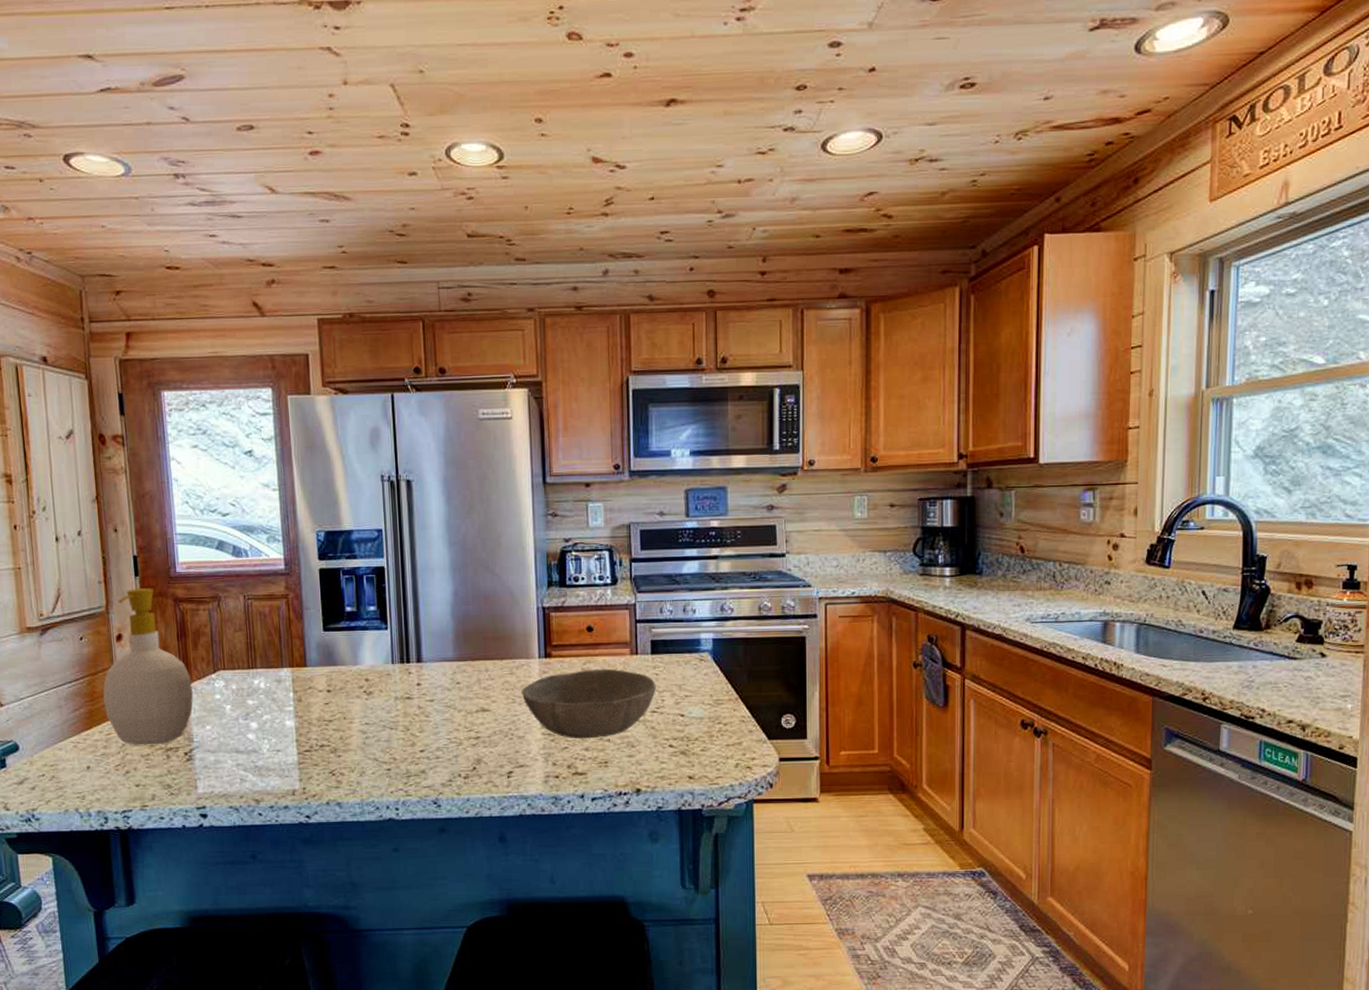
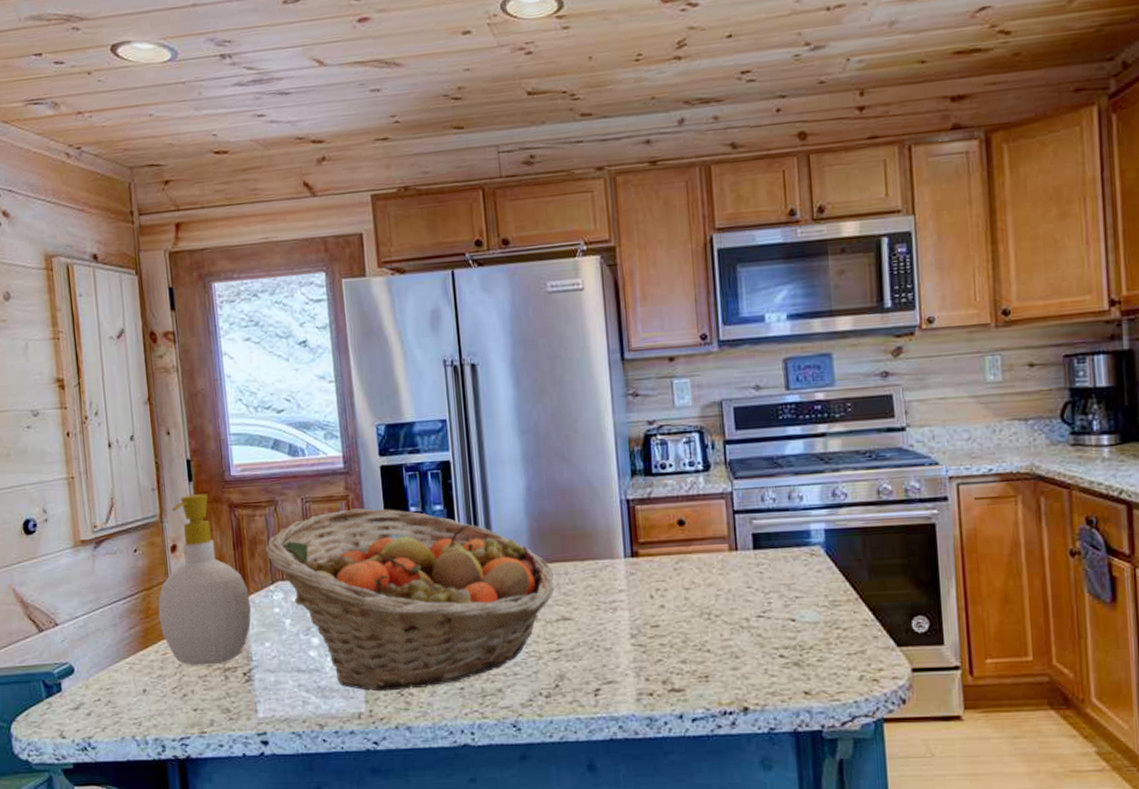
fruit basket: none [208,606,475,771] -> present [265,508,554,692]
bowl: present [521,668,656,739] -> none [606,567,761,650]

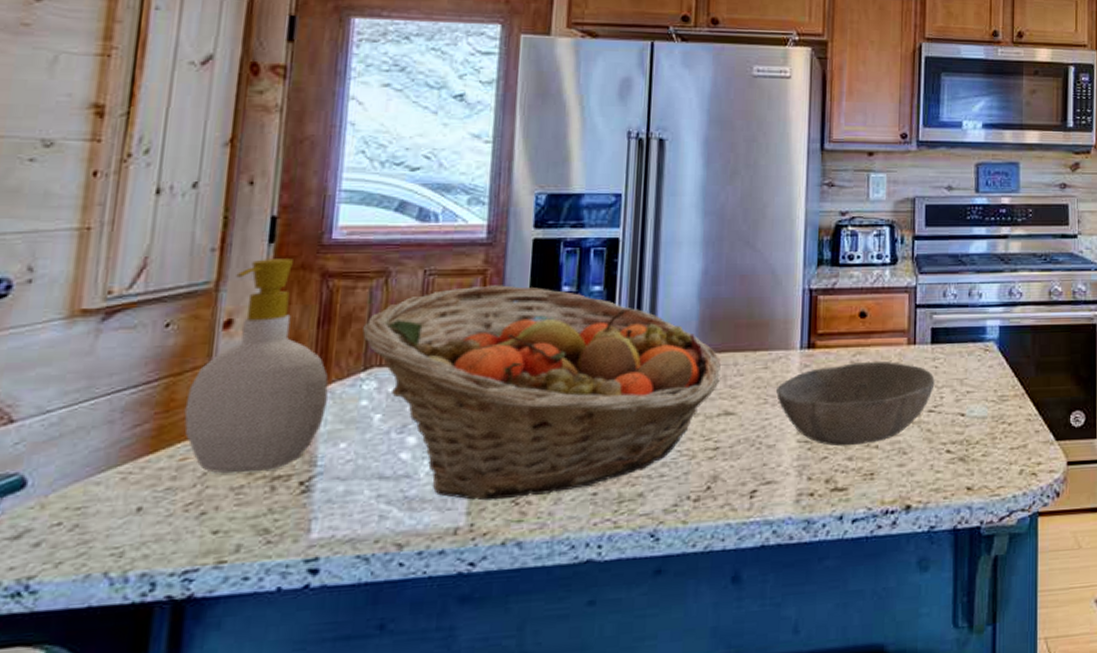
bowl: none [606,567,761,650] -> present [775,361,935,447]

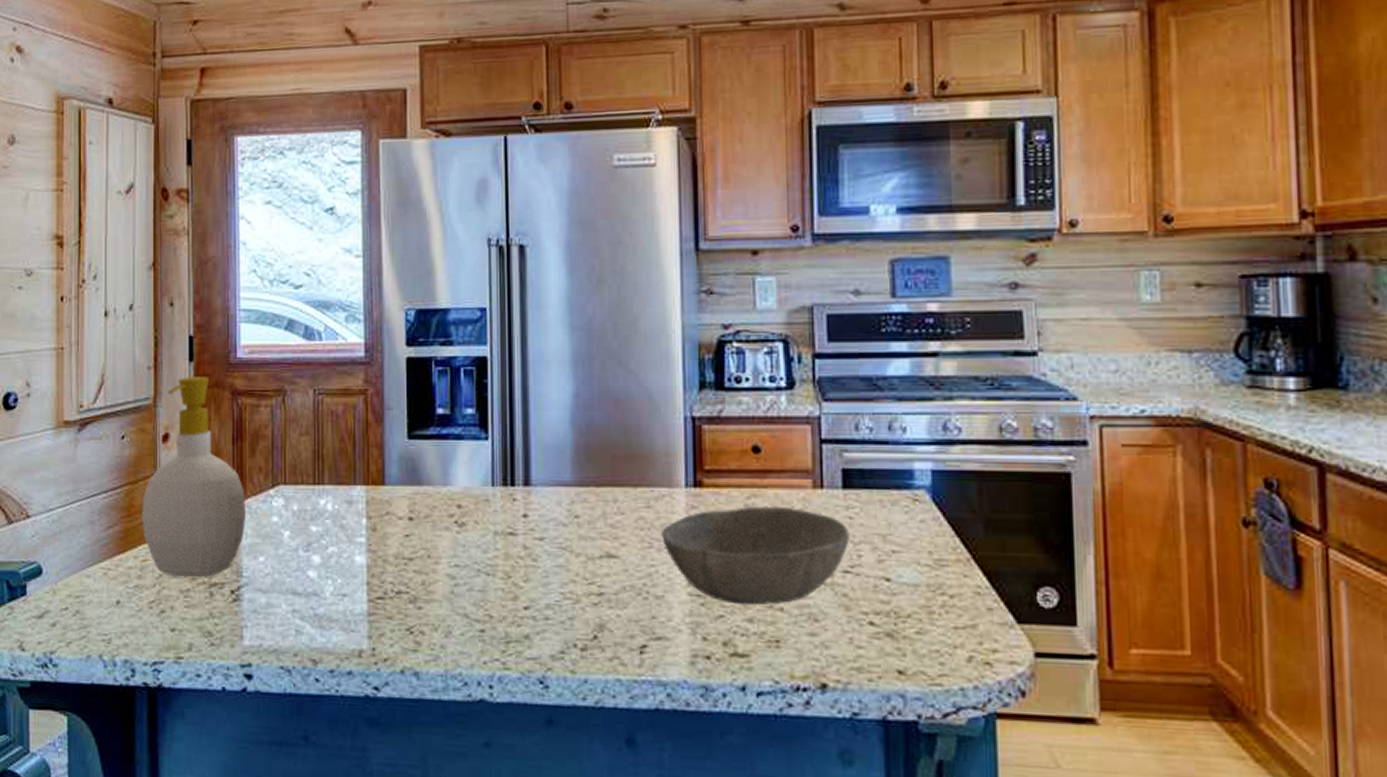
fruit basket: present [363,285,721,501] -> none [269,406,600,627]

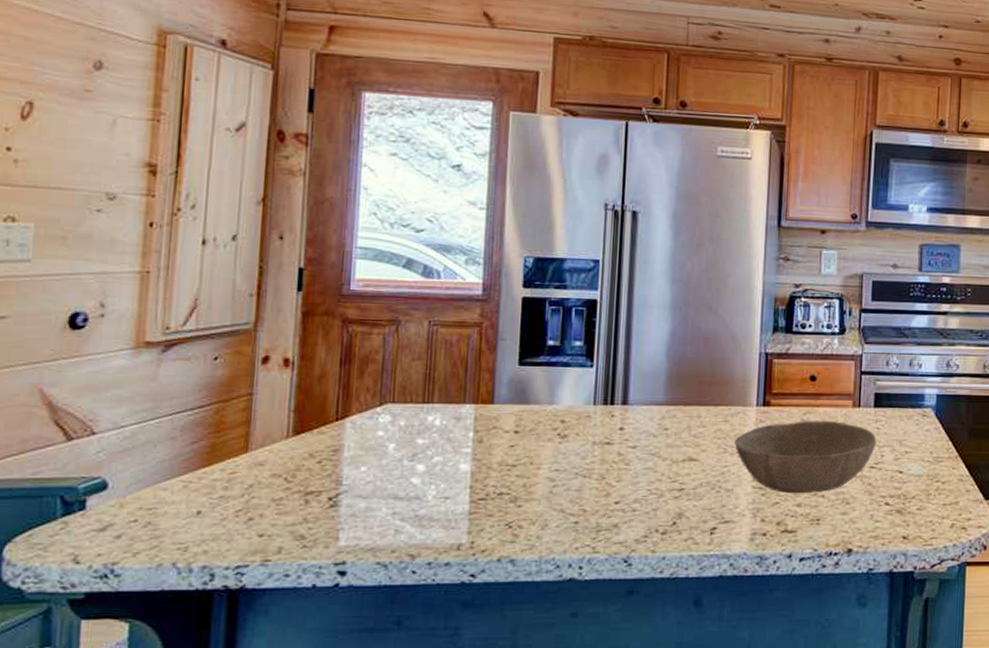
soap bottle: present [141,377,247,577] -> none [232,305,351,486]

